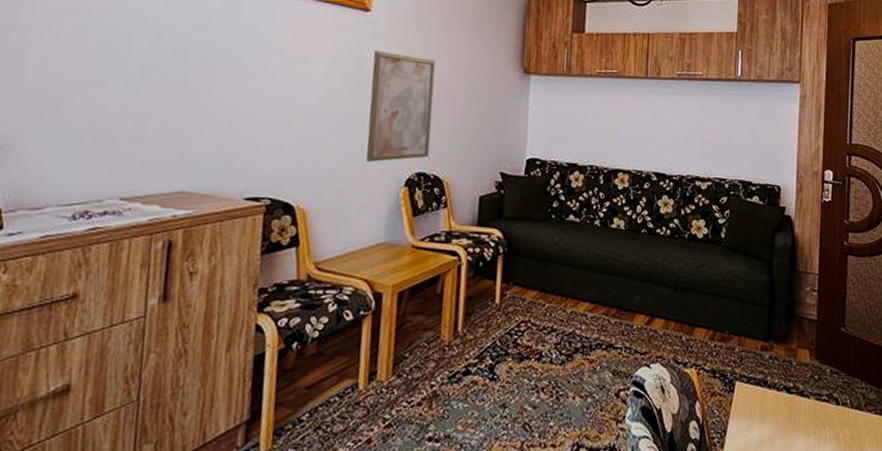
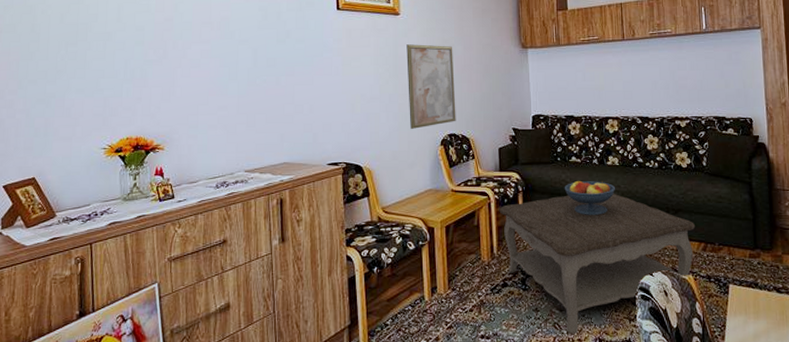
coffee table: none [471,262,706,437] -> present [499,193,696,334]
fruit bowl: none [555,244,617,289] -> present [564,180,615,215]

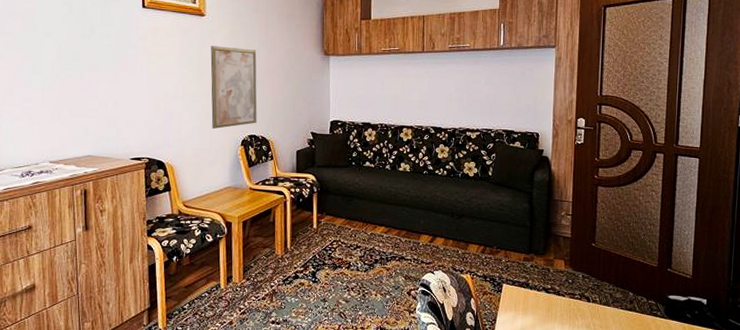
coffee table: present [499,193,696,334] -> none [294,197,477,322]
fruit bowl: present [564,180,615,215] -> none [357,184,405,217]

